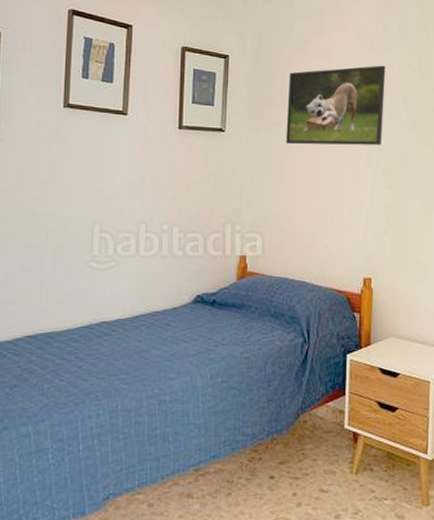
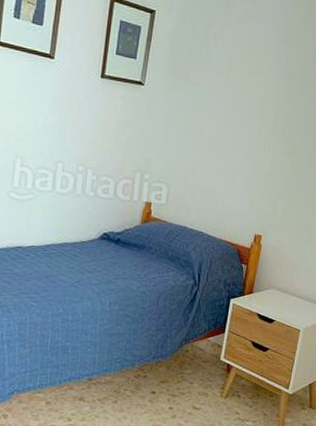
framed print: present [286,65,386,145] -> none [200,34,304,115]

